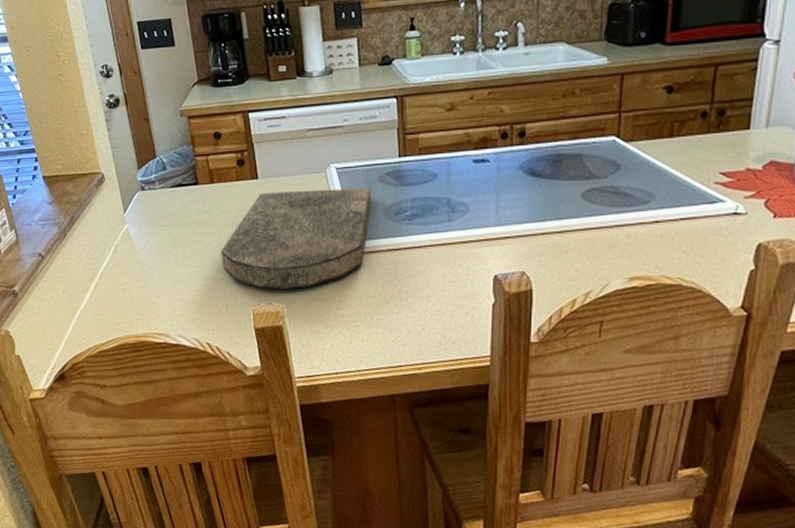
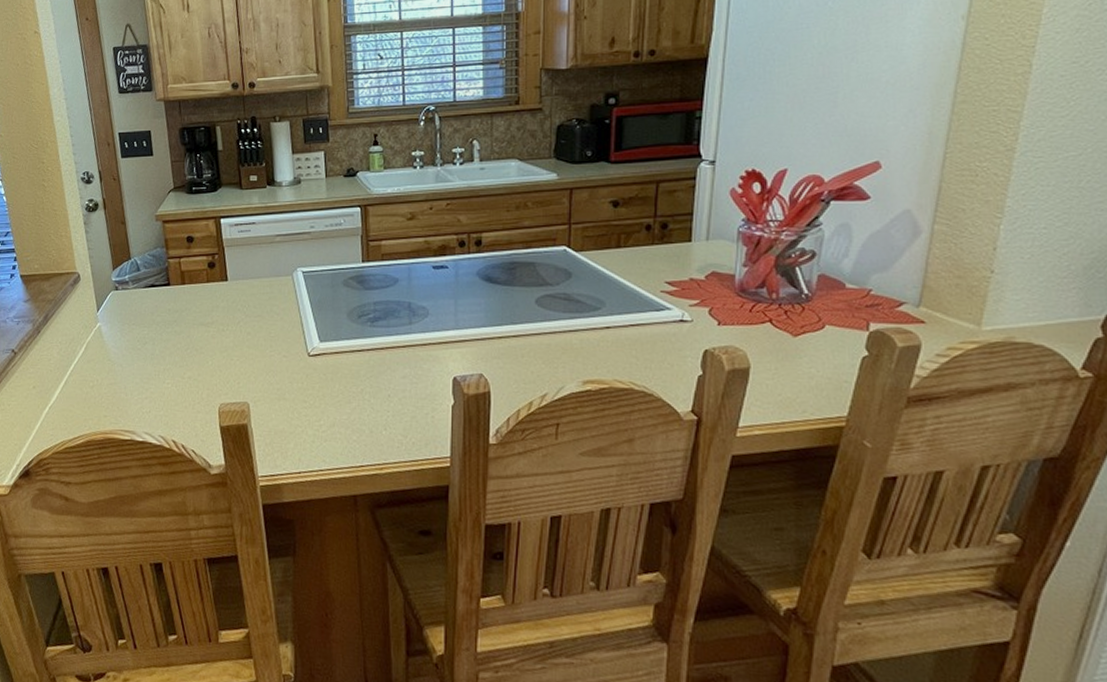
cutting board: present [221,188,372,290] -> none [189,291,336,389]

